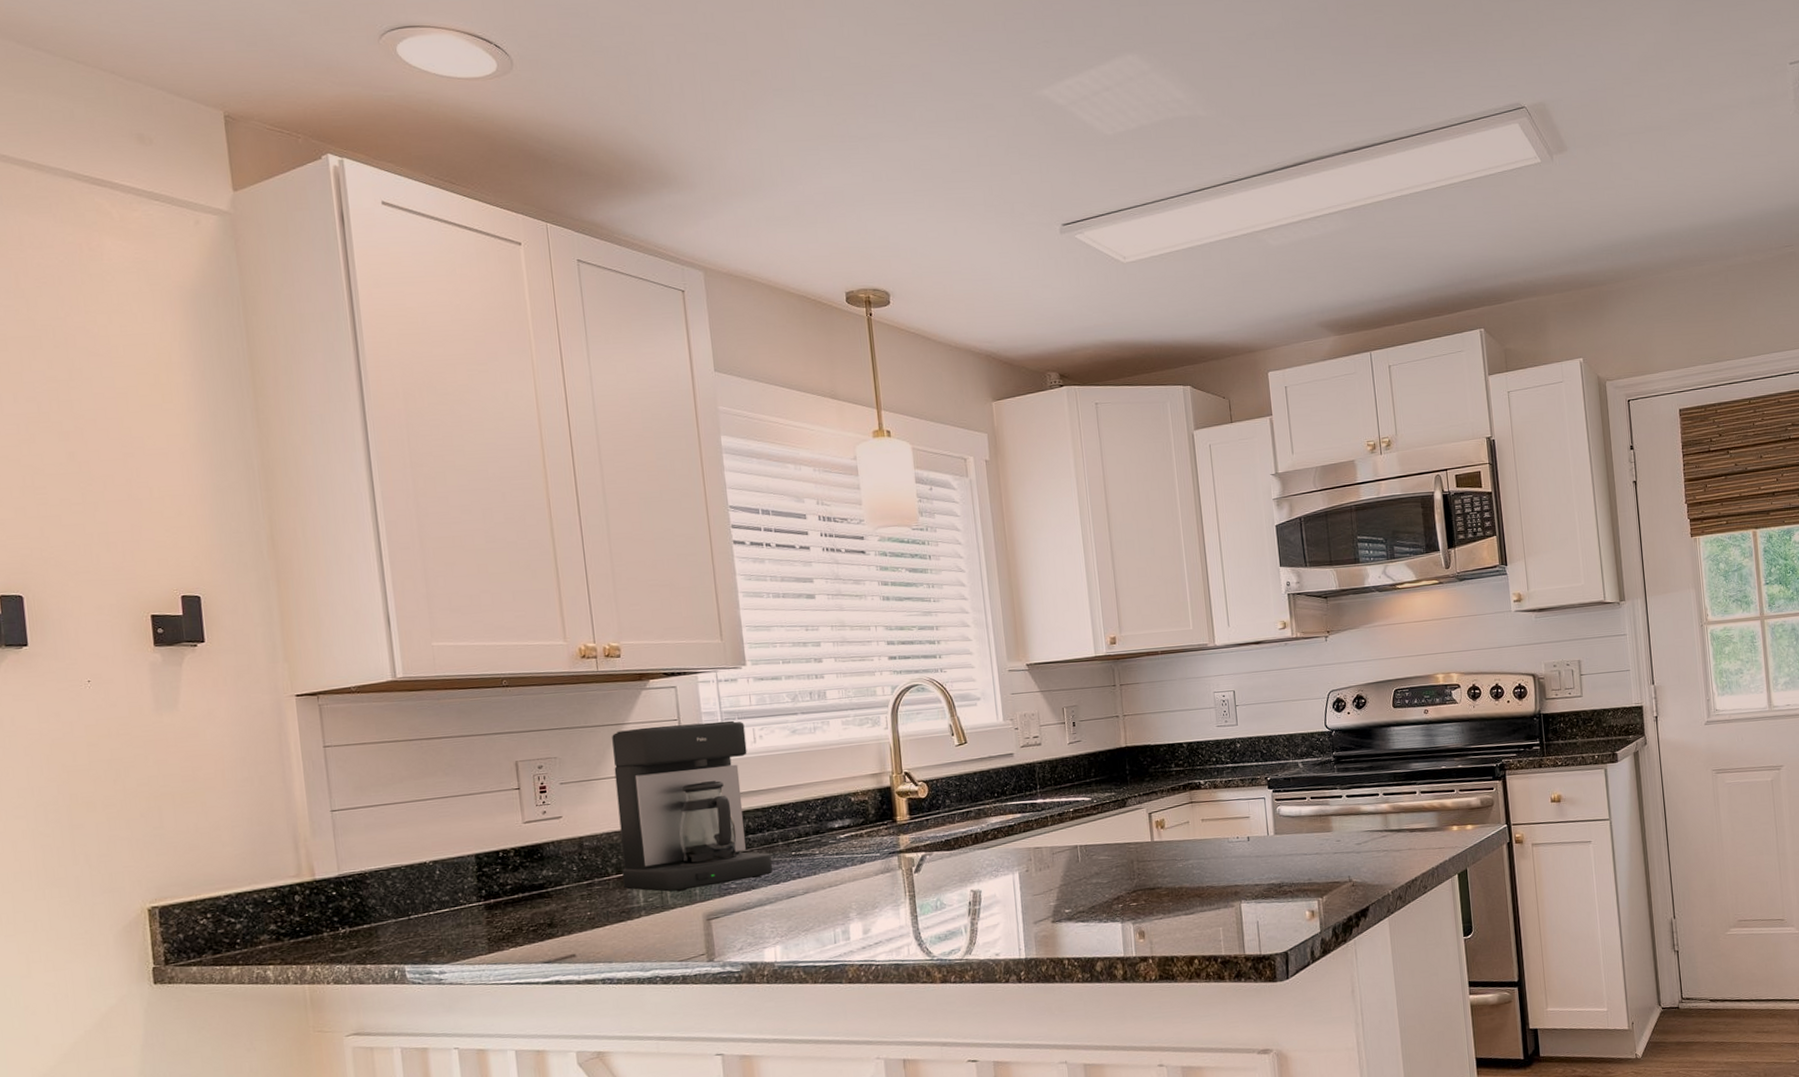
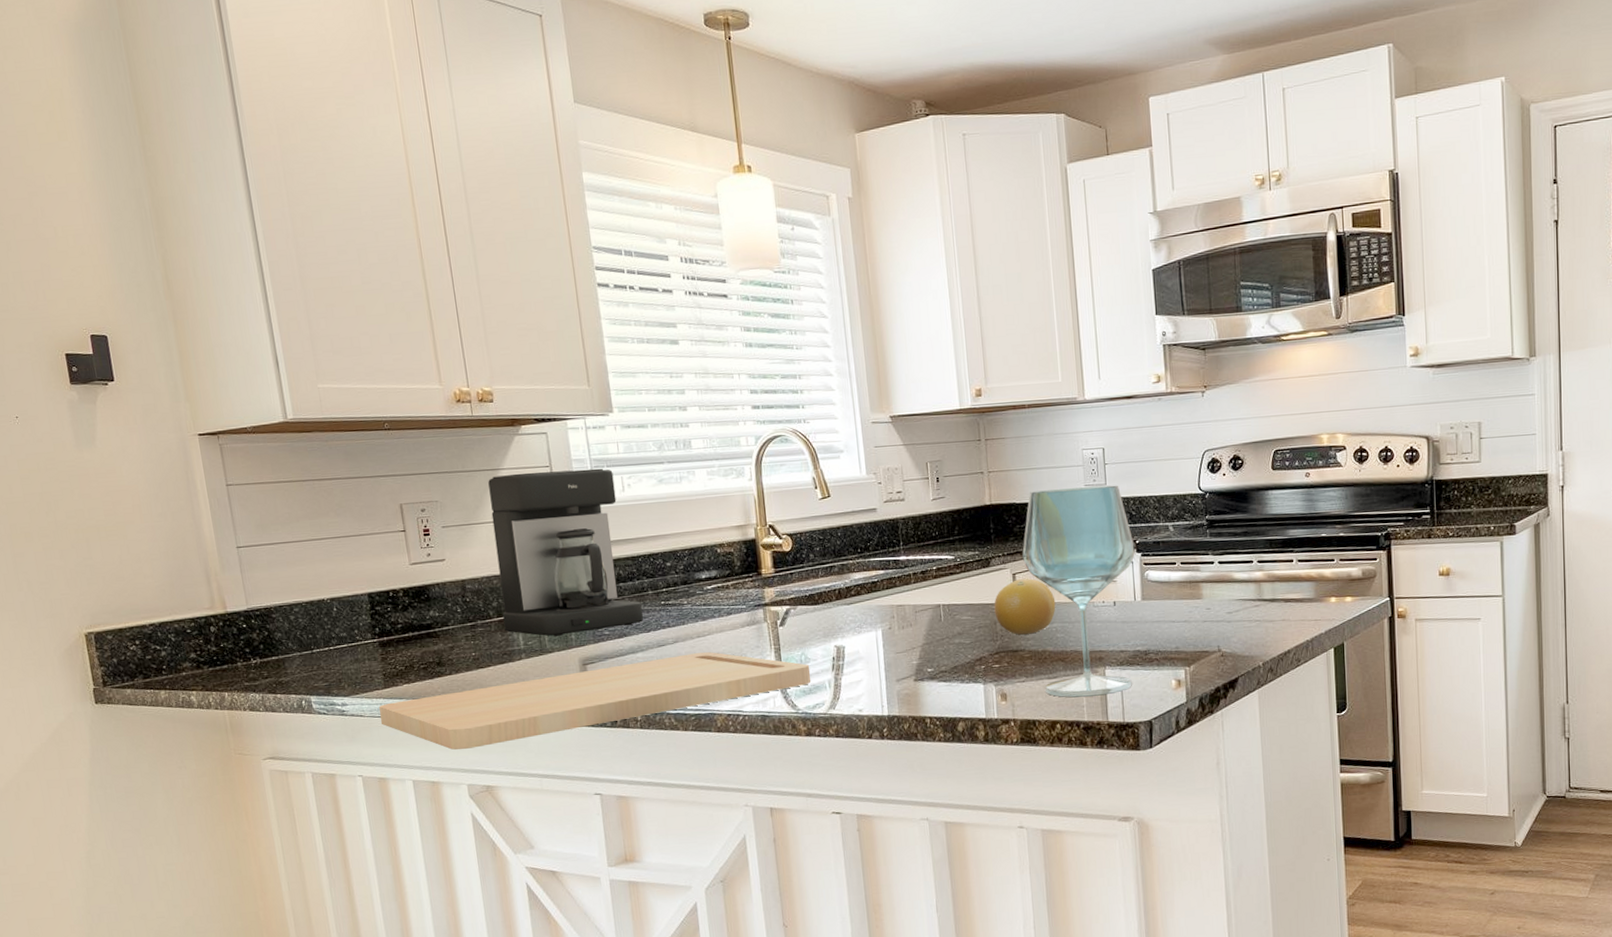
cutting board: none [481,901,947,1016] -> present [379,651,811,750]
fruit: none [1130,817,1192,873] -> present [994,578,1056,635]
wine glass: none [1158,725,1268,933] -> present [1022,485,1135,698]

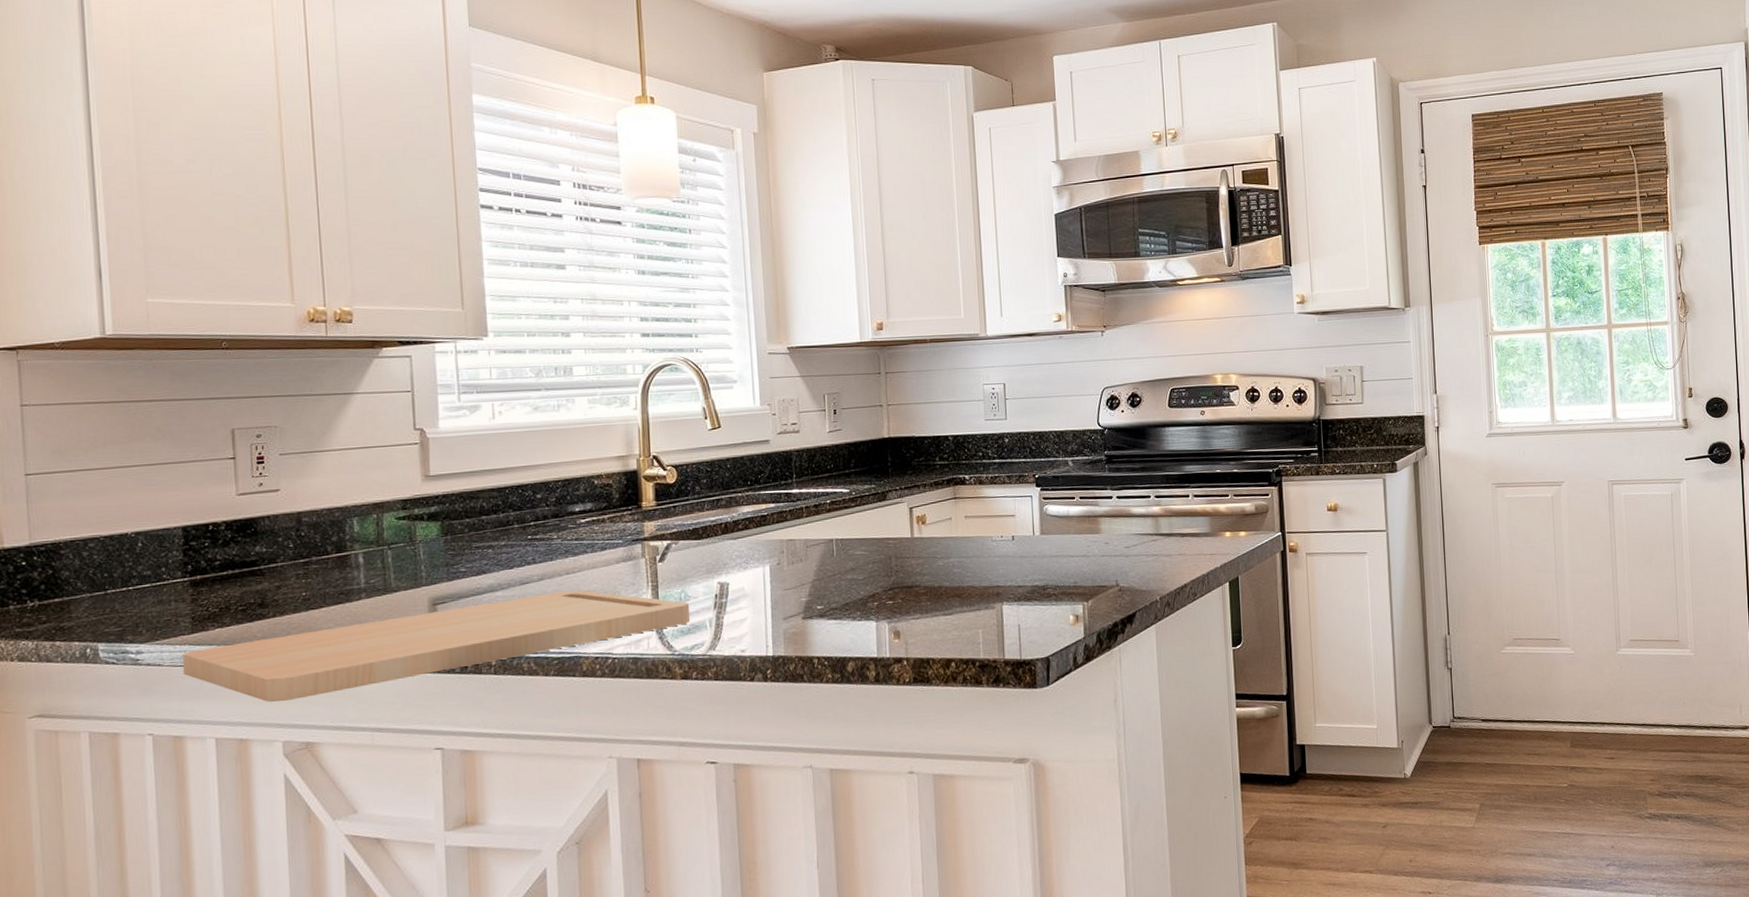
coffee maker: present [488,468,643,636] -> none [339,394,506,574]
fruit: present [994,578,1056,635] -> none [889,512,953,570]
wine glass: present [1022,485,1135,698] -> none [920,420,1034,635]

